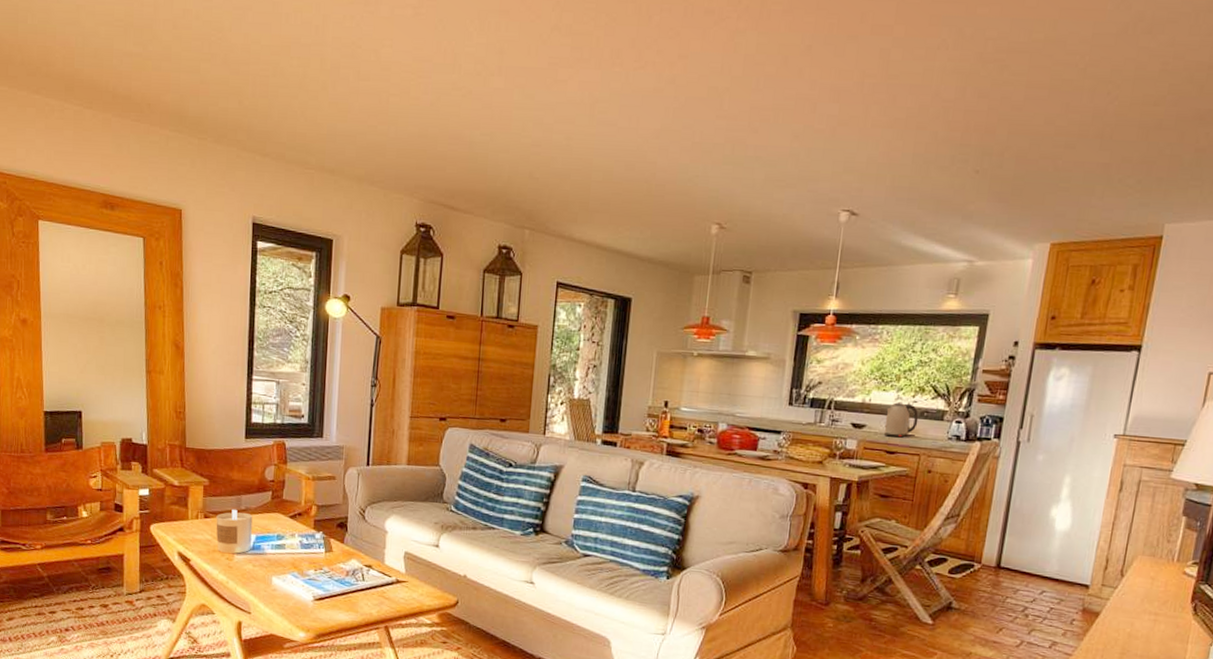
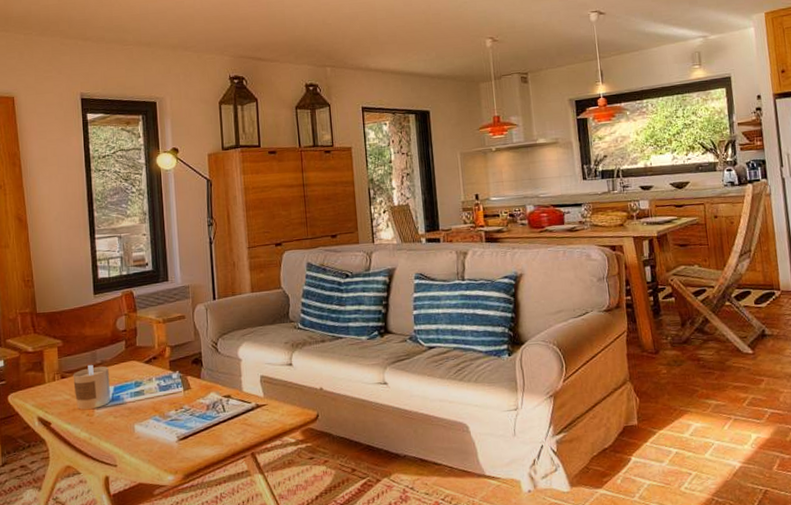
kettle: present [884,402,919,438] -> none [666,161,696,193]

